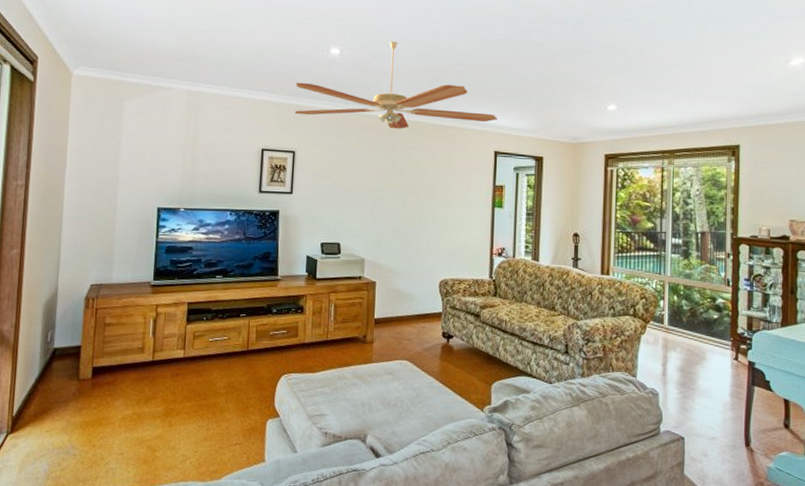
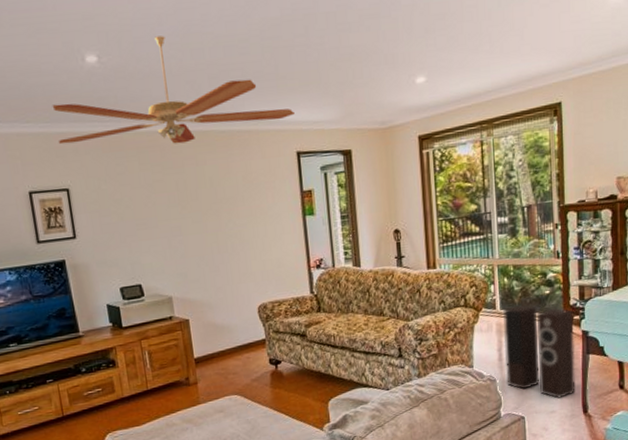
speaker: none [669,324,740,427] -> present [503,304,576,399]

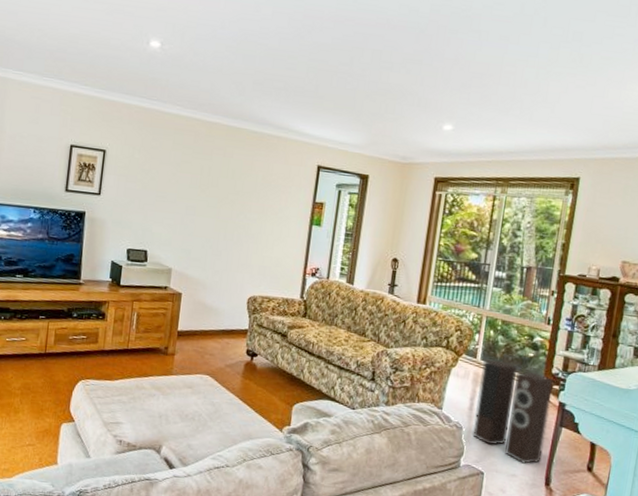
ceiling fan: present [52,36,295,145] -> none [107,37,324,135]

